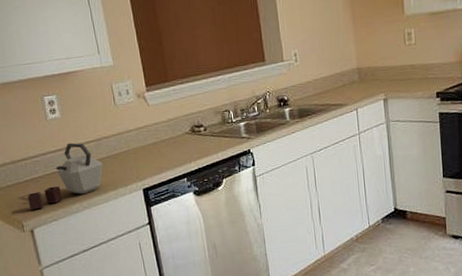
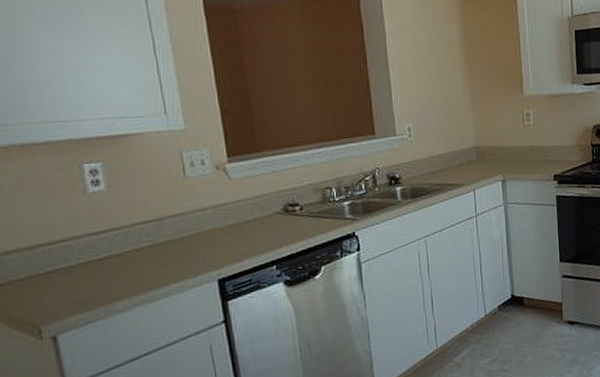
kettle: present [27,142,103,210] -> none [50,222,165,310]

